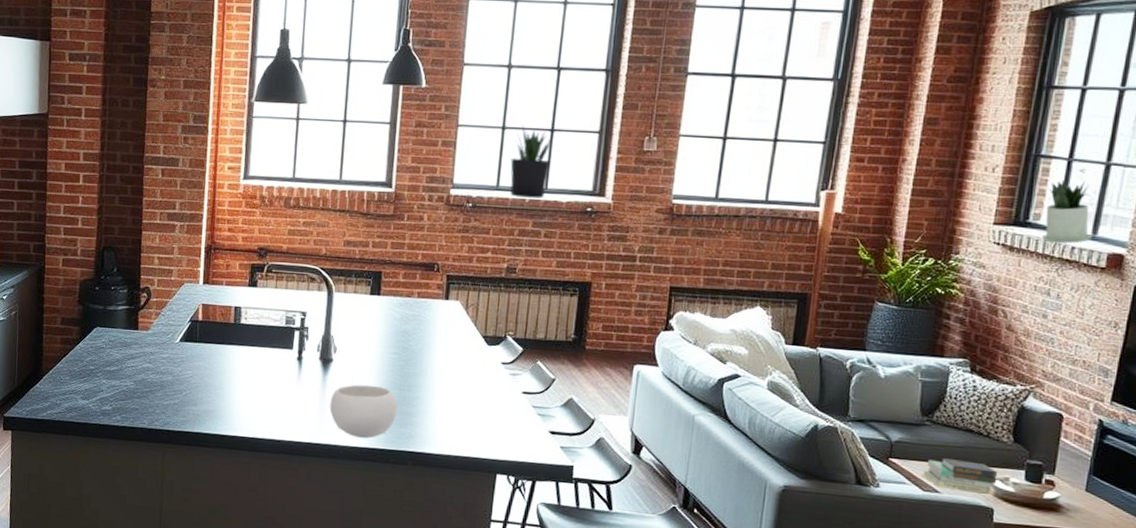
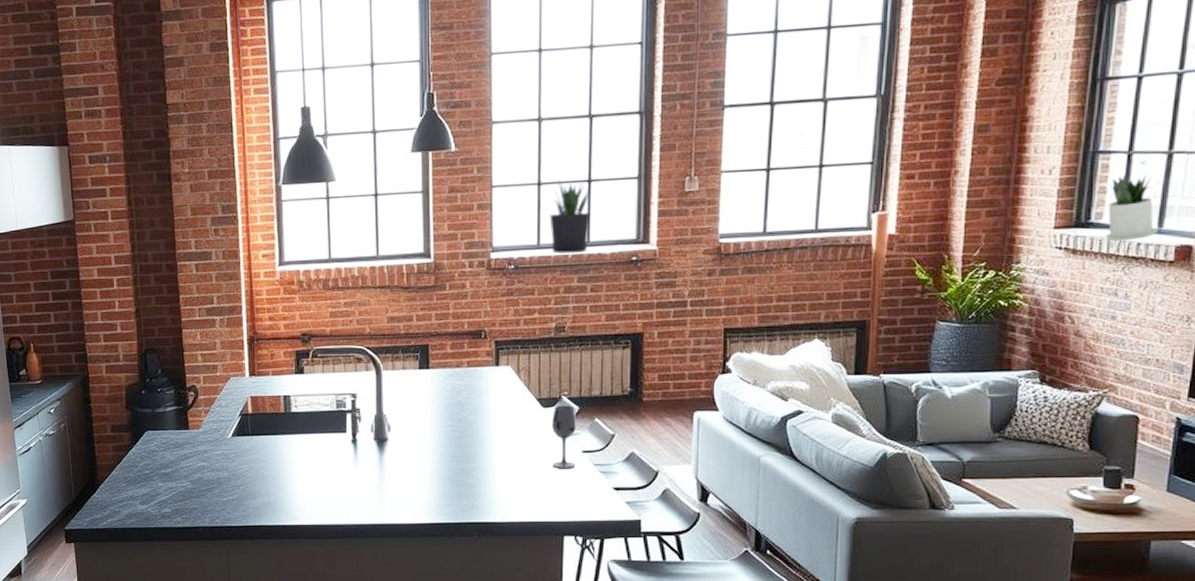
bowl: present [329,384,398,439] -> none [389,460,458,515]
wine glass: none [491,344,520,408] -> present [551,405,577,469]
books: present [922,458,998,494] -> none [998,473,1075,505]

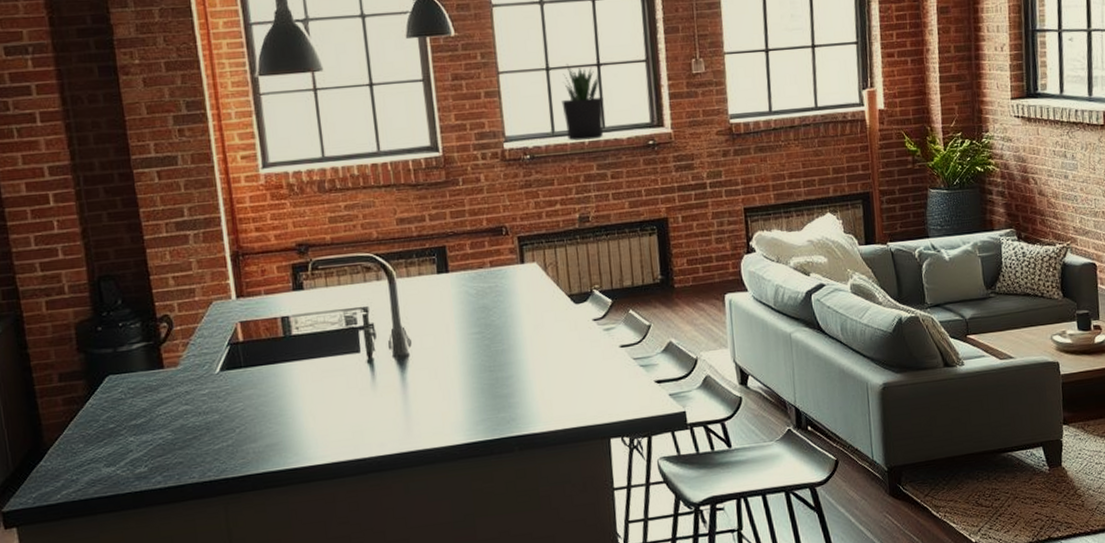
wine glass: present [551,405,577,469] -> none [585,298,614,368]
planter: present [1105,174,1157,241] -> none [1049,49,1089,109]

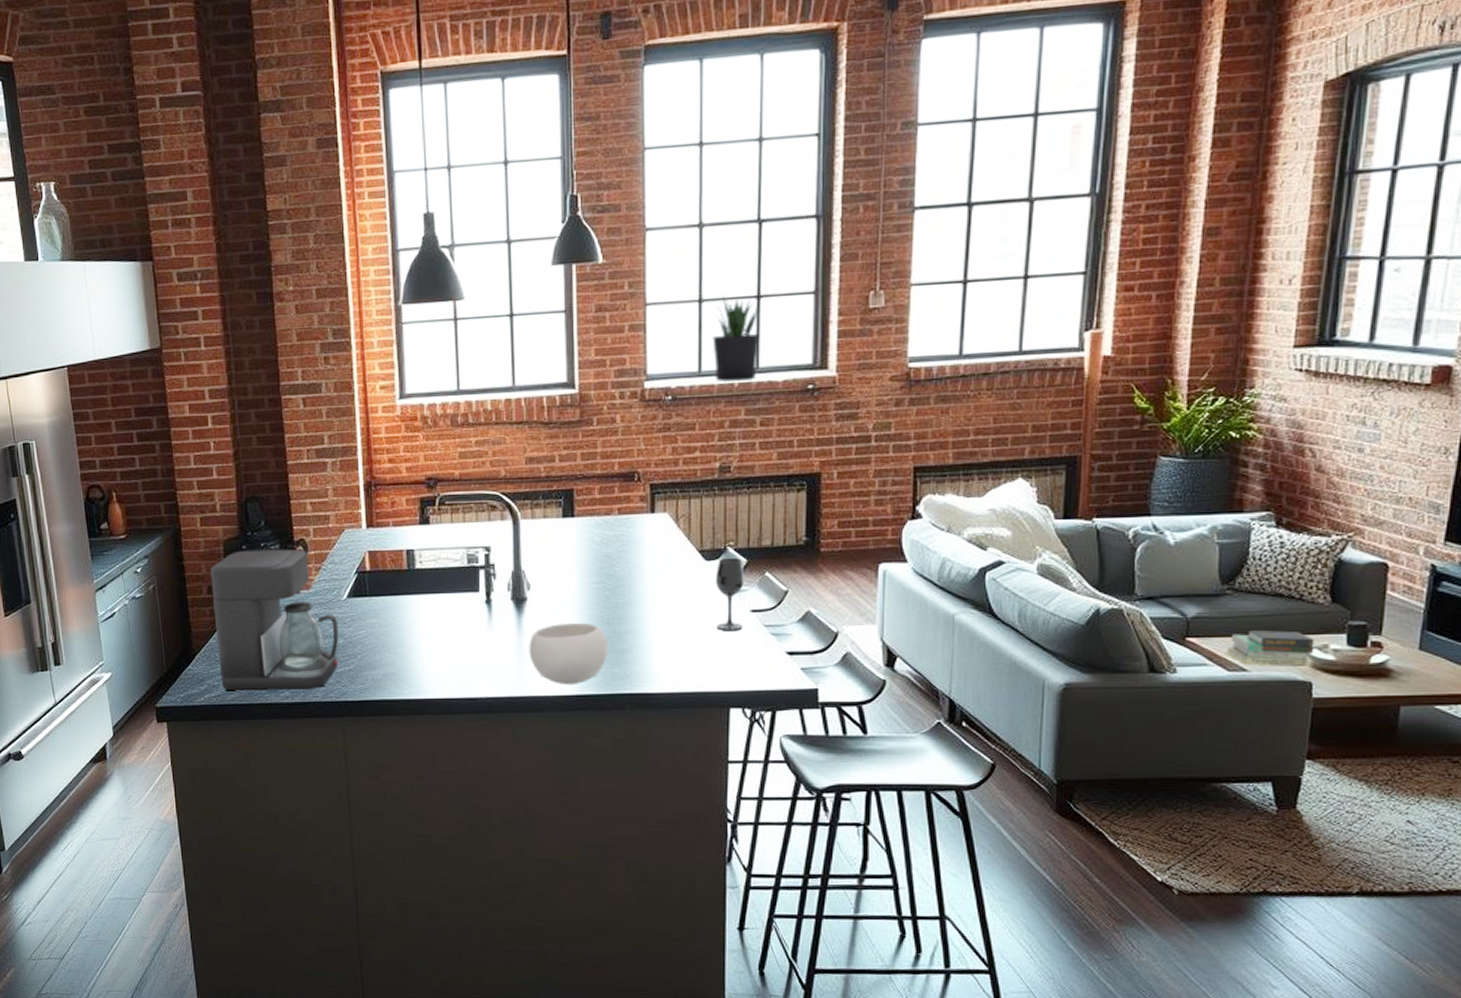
coffee maker: none [61,326,215,484] -> present [210,549,339,691]
bowl: none [414,372,493,436] -> present [529,622,608,686]
wine glass: none [585,298,614,368] -> present [715,557,745,631]
books: none [997,322,1057,353] -> present [1226,630,1315,666]

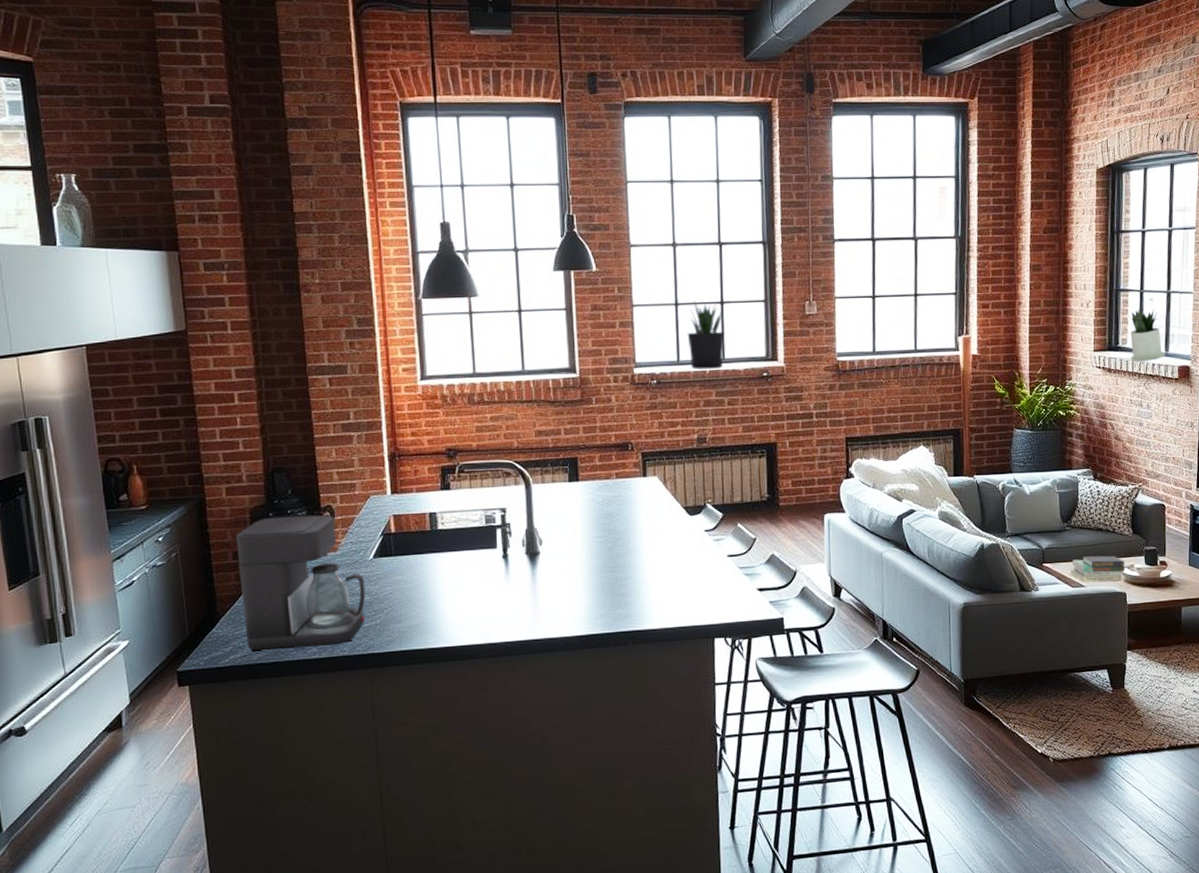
bowl: present [529,622,608,686] -> none [542,571,611,627]
wine glass: present [715,557,745,631] -> none [698,512,722,574]
planter: none [1352,283,1412,362] -> present [1130,308,1165,362]

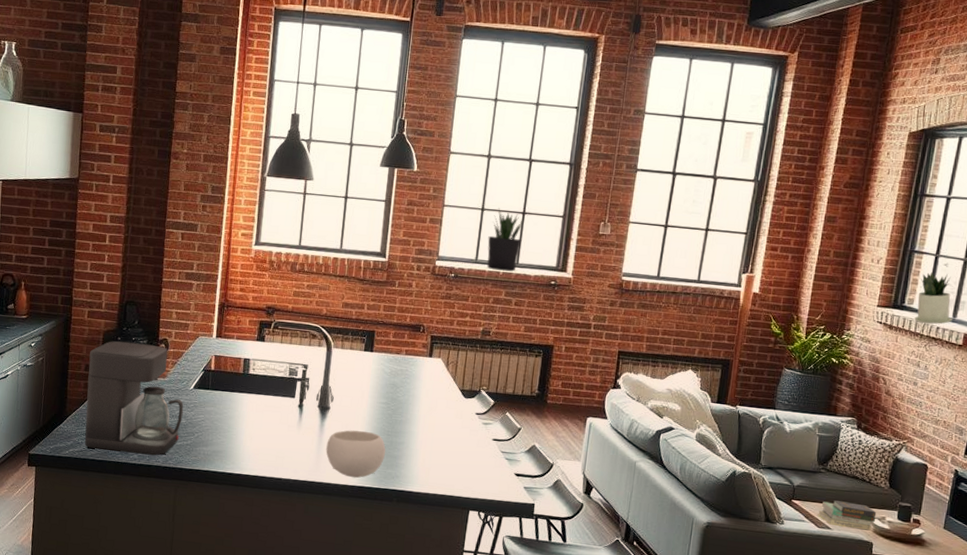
bowl: none [542,571,611,627] -> present [326,430,386,479]

